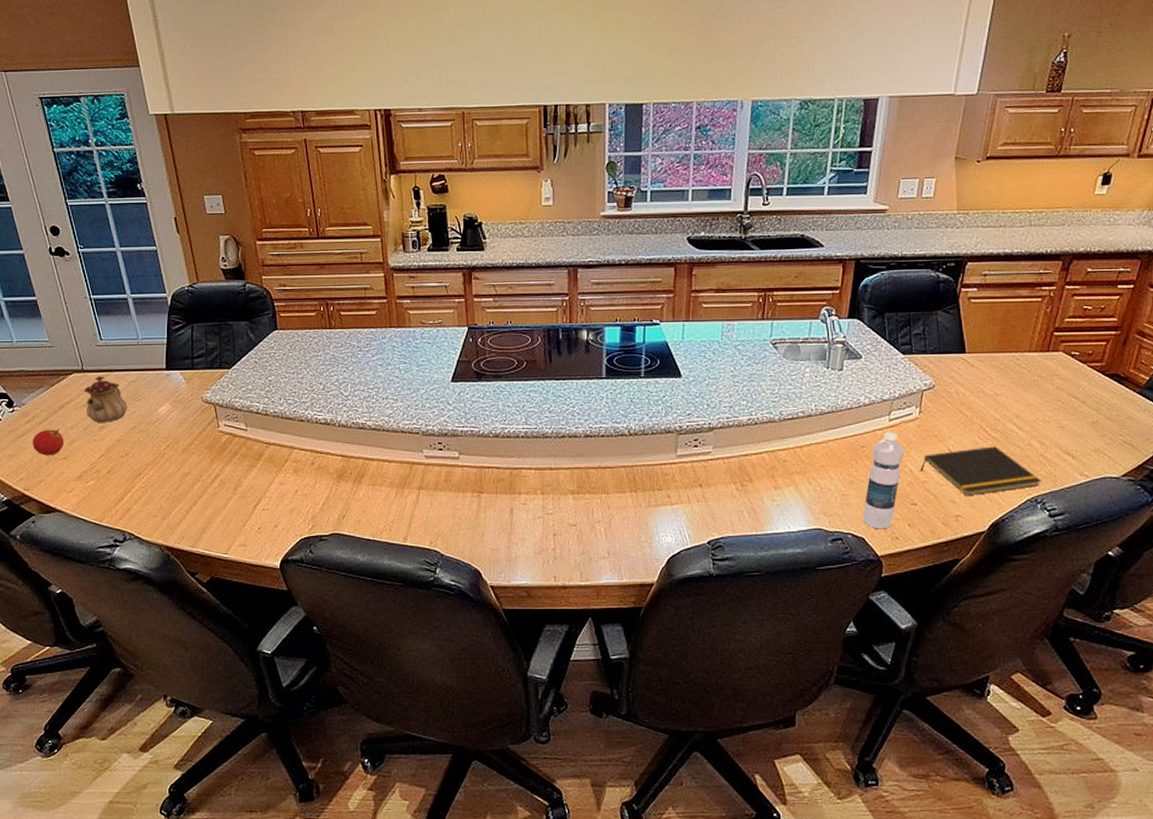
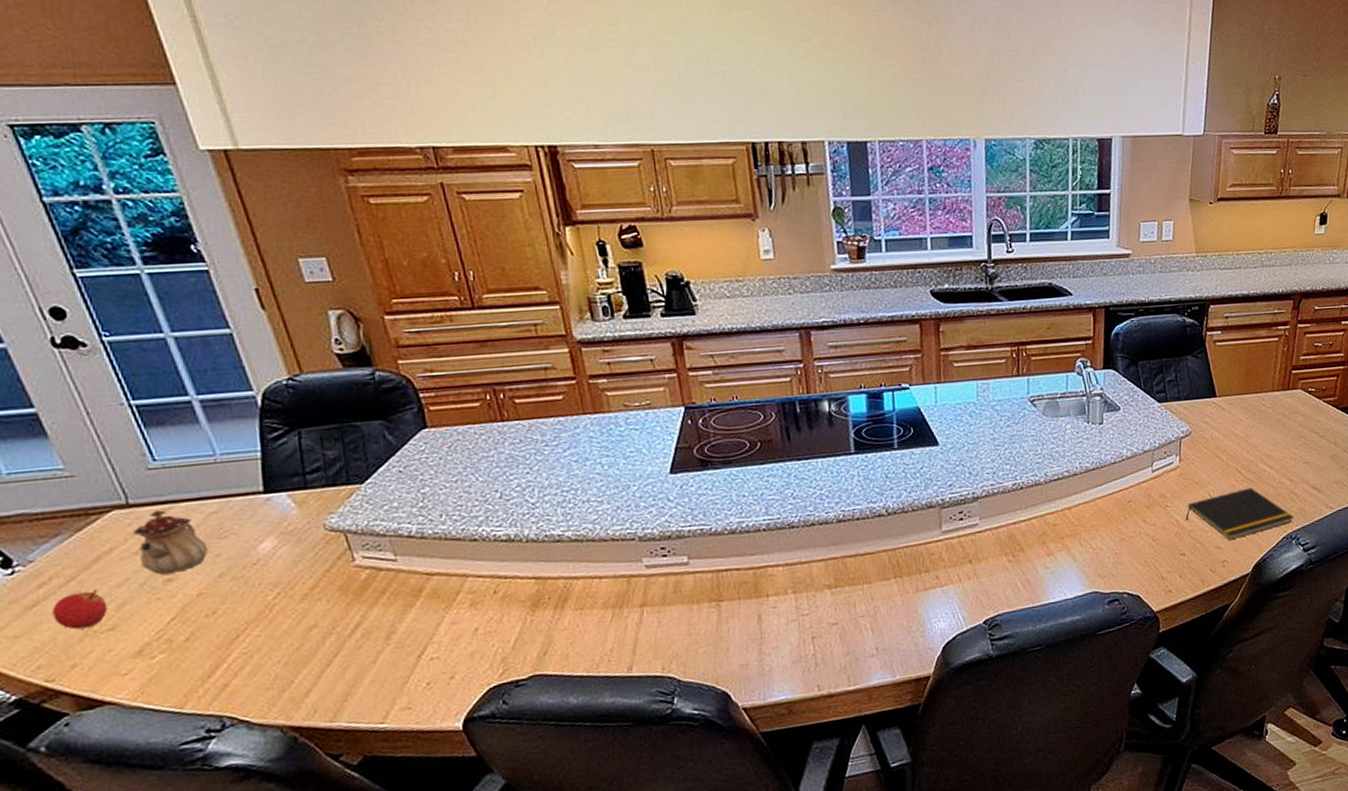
water bottle: present [863,431,905,530] -> none [1135,483,1169,585]

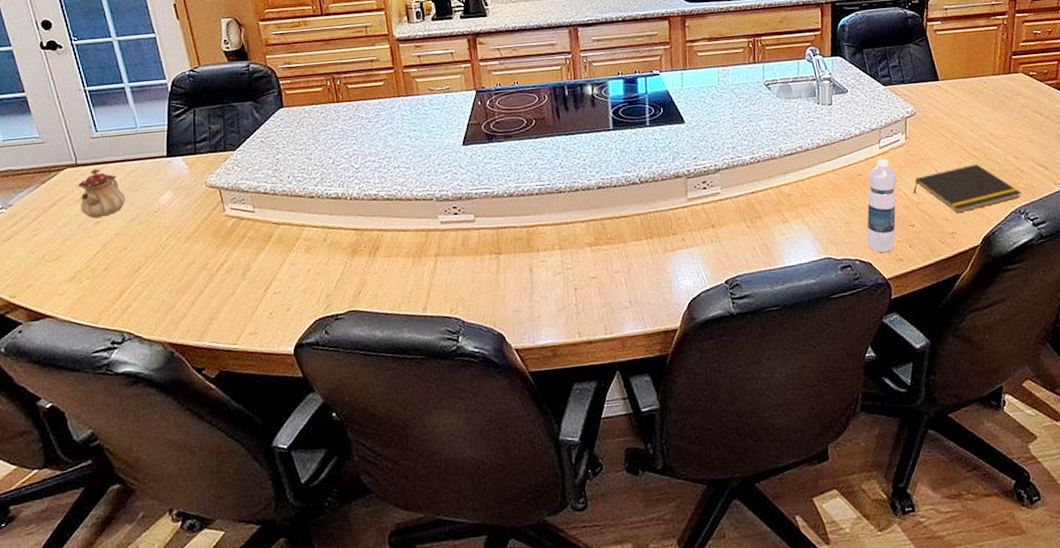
fruit: present [52,590,108,630] -> none [20,229,56,258]
water bottle: none [1135,483,1169,585] -> present [866,158,897,253]

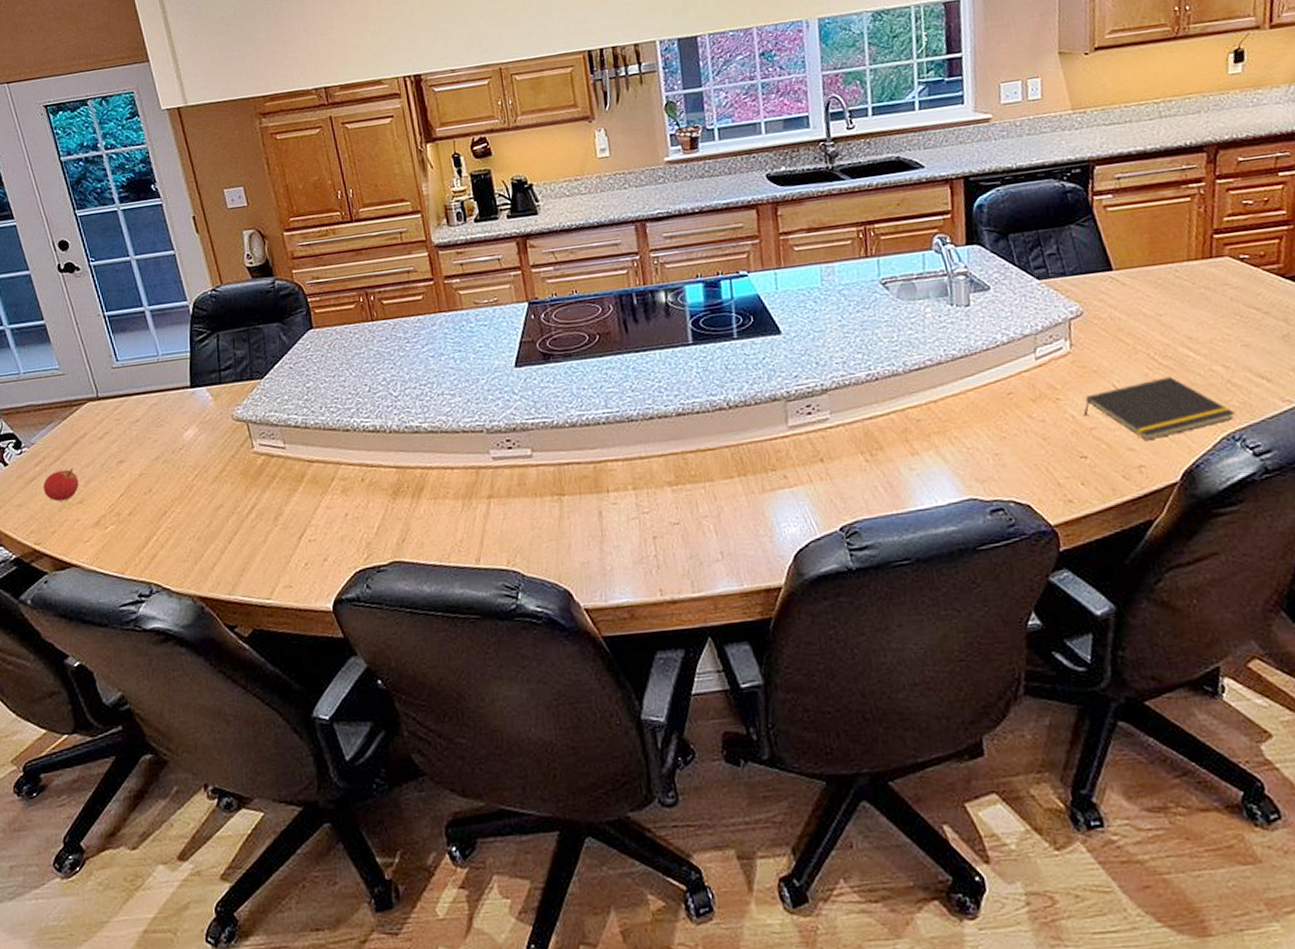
fruit: none [20,229,56,258] -> present [43,469,79,502]
teapot: present [77,169,126,218] -> none [99,402,149,457]
water bottle: present [866,158,897,253] -> none [1021,372,1062,493]

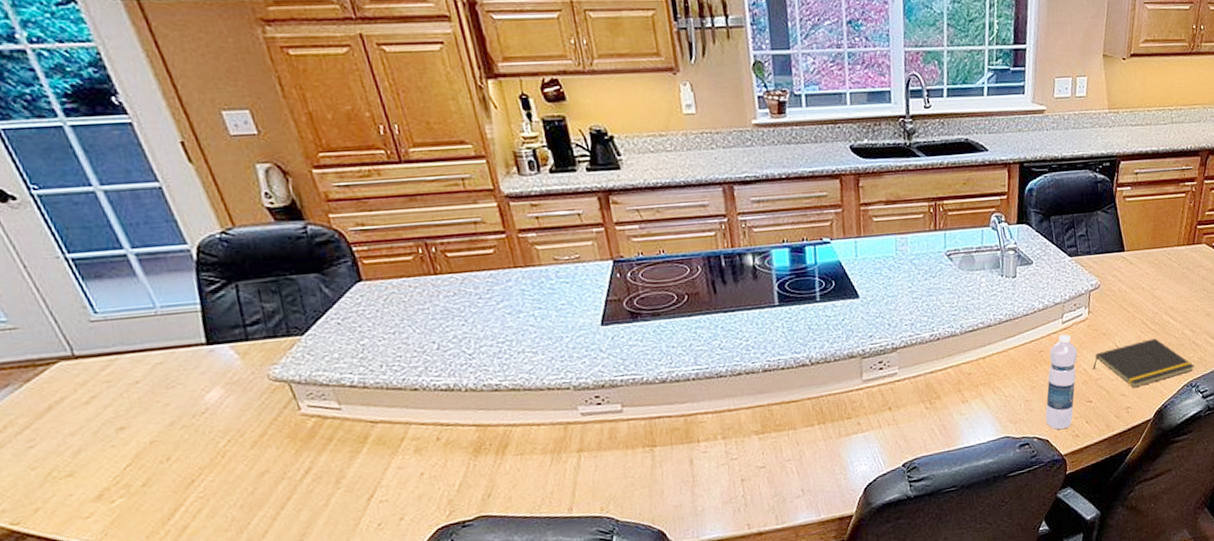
fruit: present [43,469,79,502] -> none [9,438,65,476]
water bottle: none [1021,372,1062,493] -> present [1045,334,1078,430]

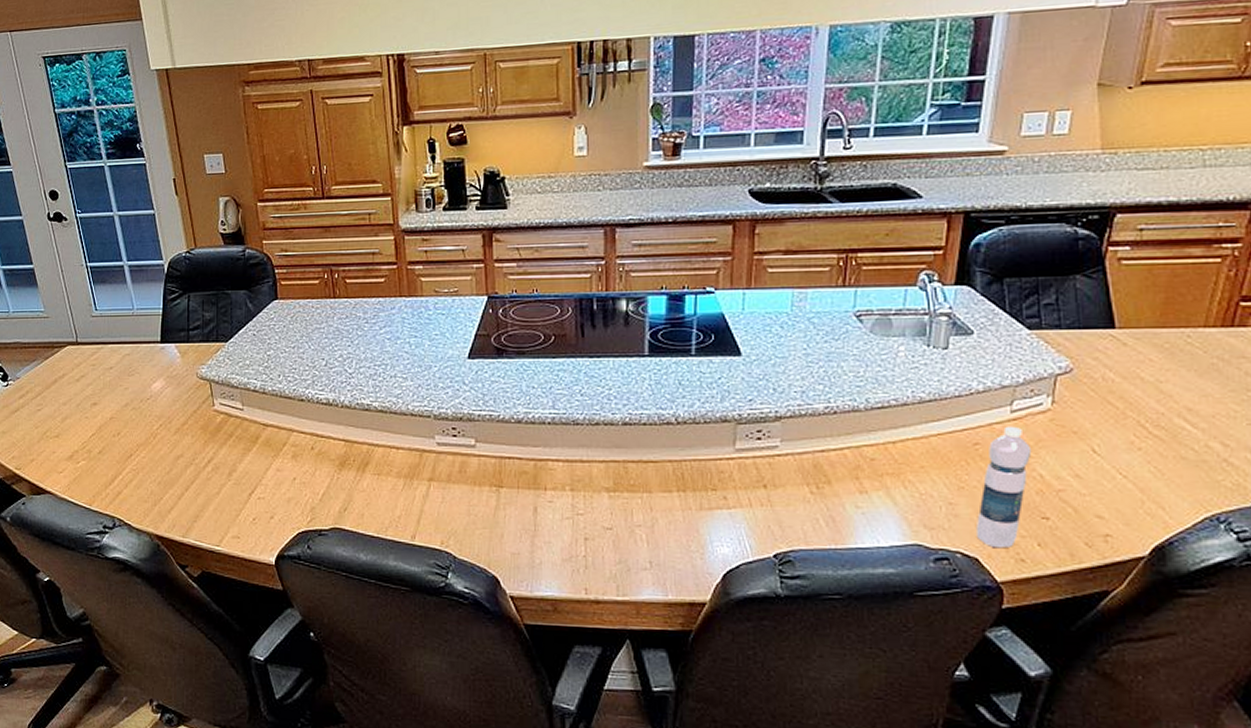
notepad: present [1093,338,1195,389] -> none [1054,447,1227,511]

